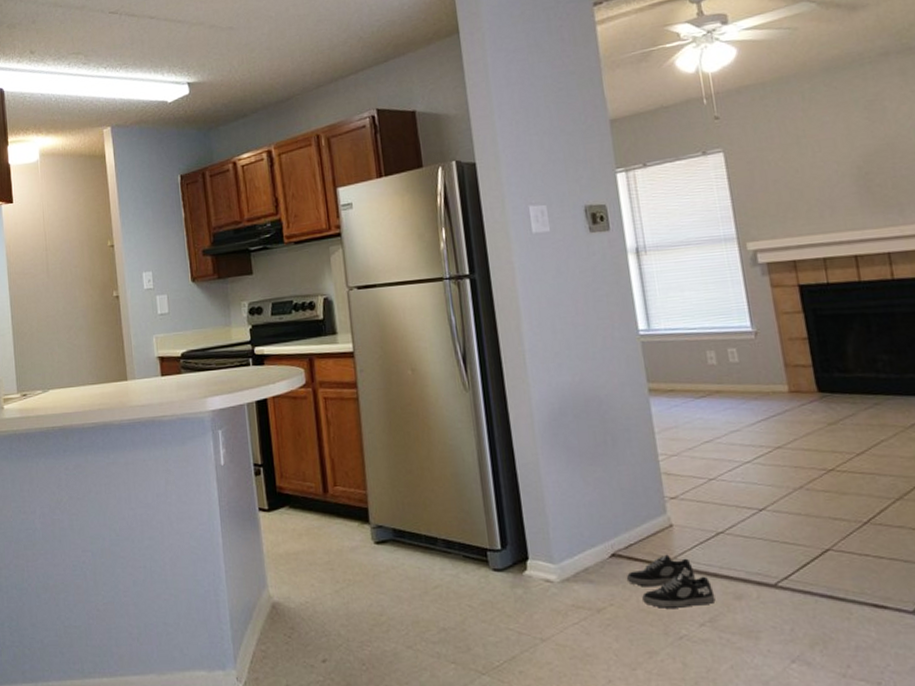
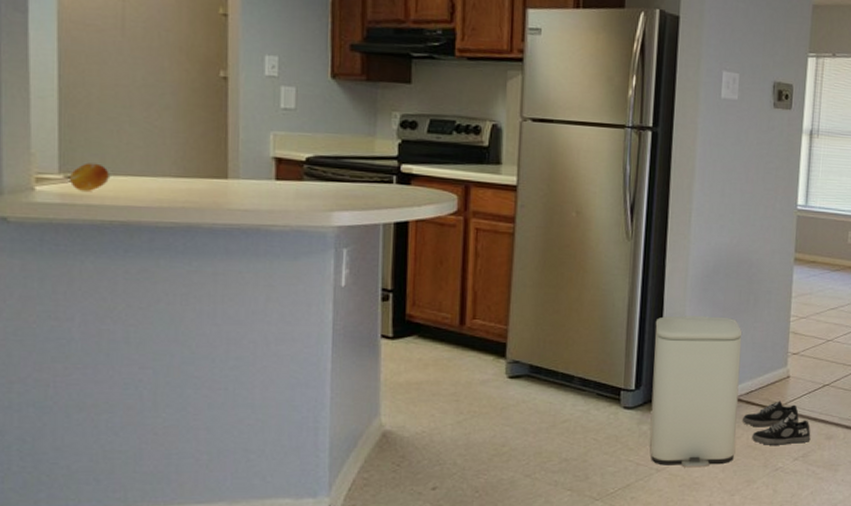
fruit: none [23,381,49,406] -> present [68,163,109,193]
pedal bin: none [509,462,627,637] -> present [649,316,743,468]

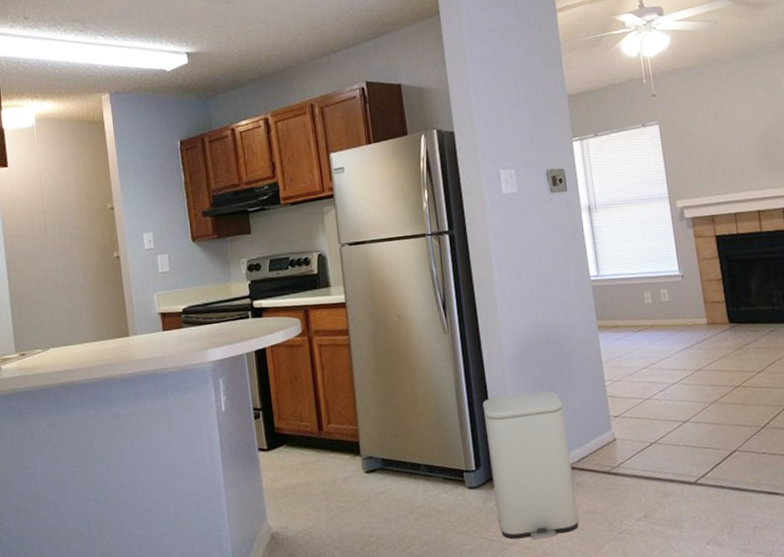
fruit: present [68,163,109,193] -> none [22,340,49,365]
shoe: present [742,401,811,445] -> none [578,464,649,509]

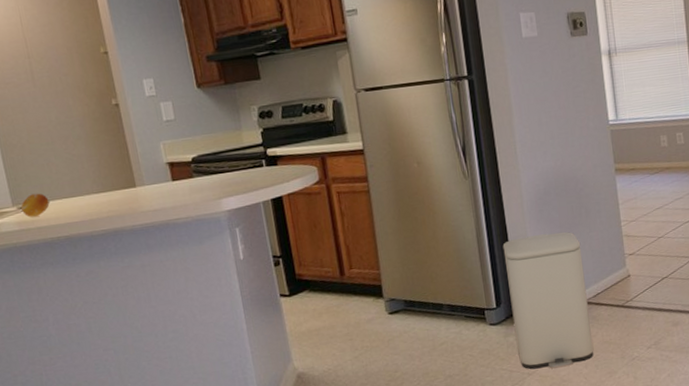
fruit: none [22,340,49,365] -> present [20,193,50,218]

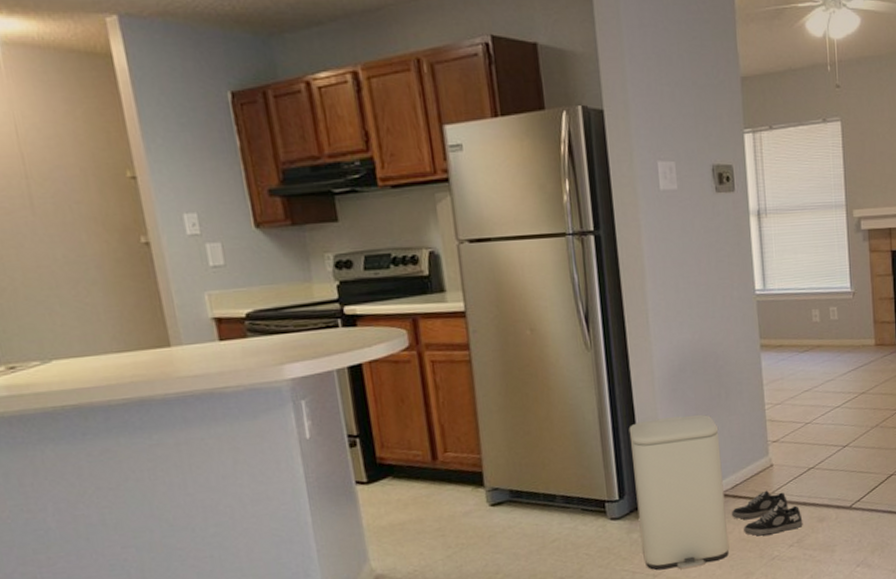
fruit: present [20,193,50,218] -> none [10,350,52,381]
shoe: none [594,298,659,339] -> present [731,490,803,536]

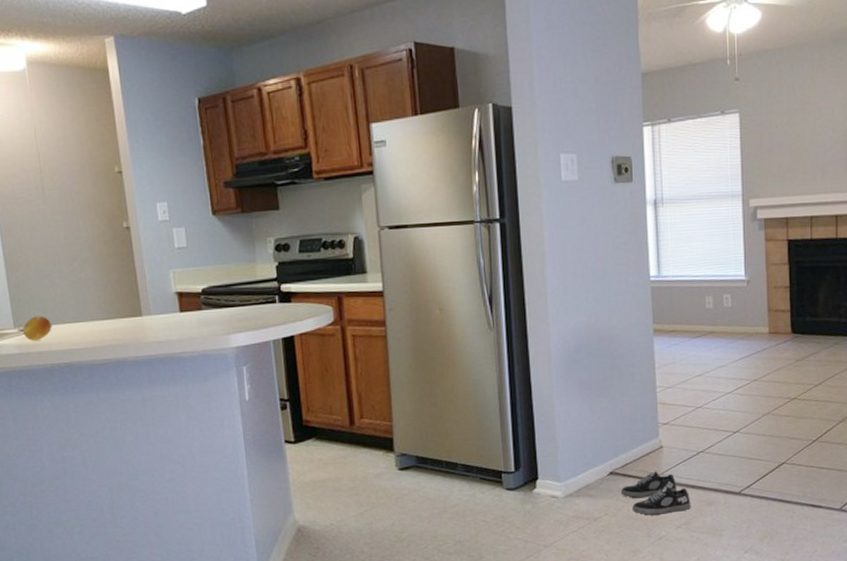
fruit: none [10,350,52,381] -> present [22,316,52,342]
pedal bin: present [629,414,730,570] -> none [526,394,618,542]

